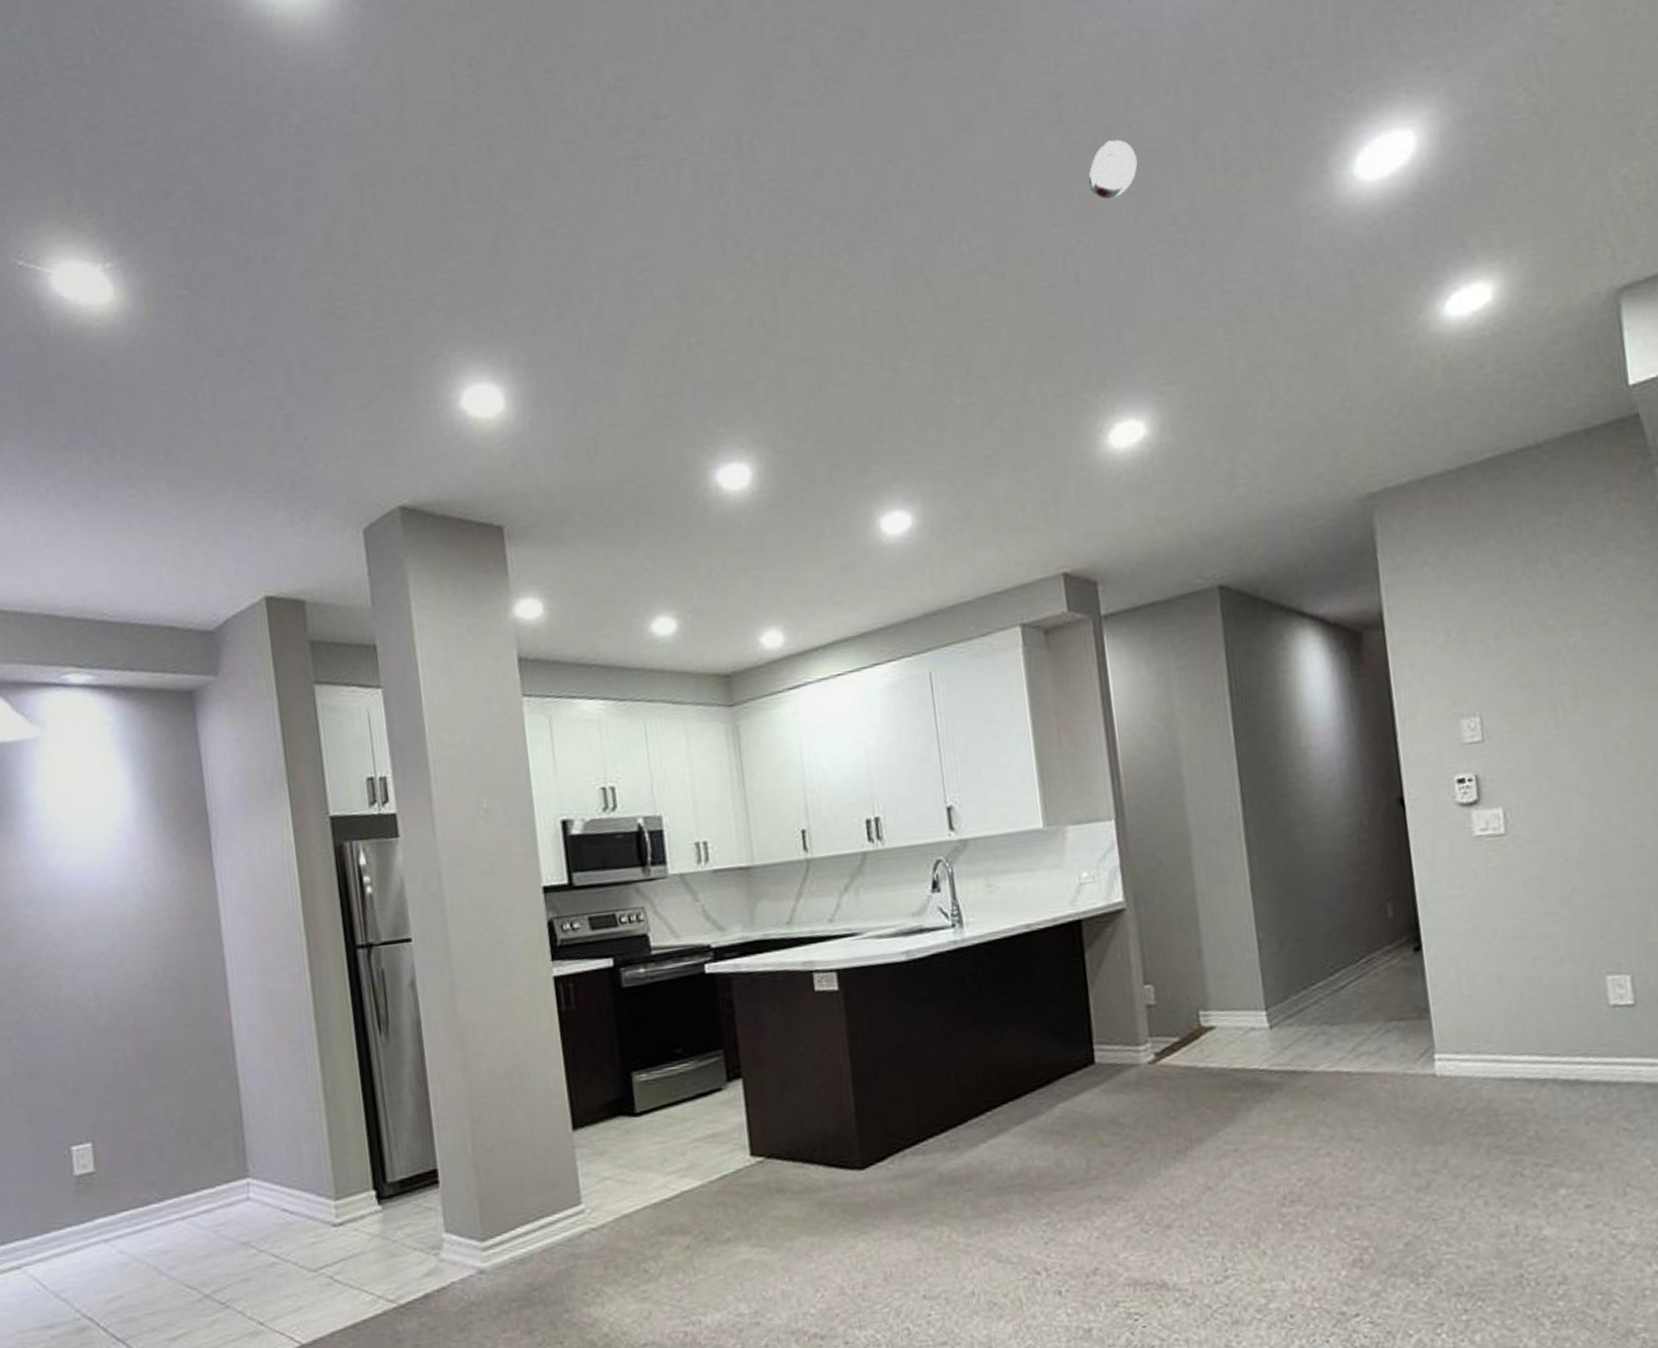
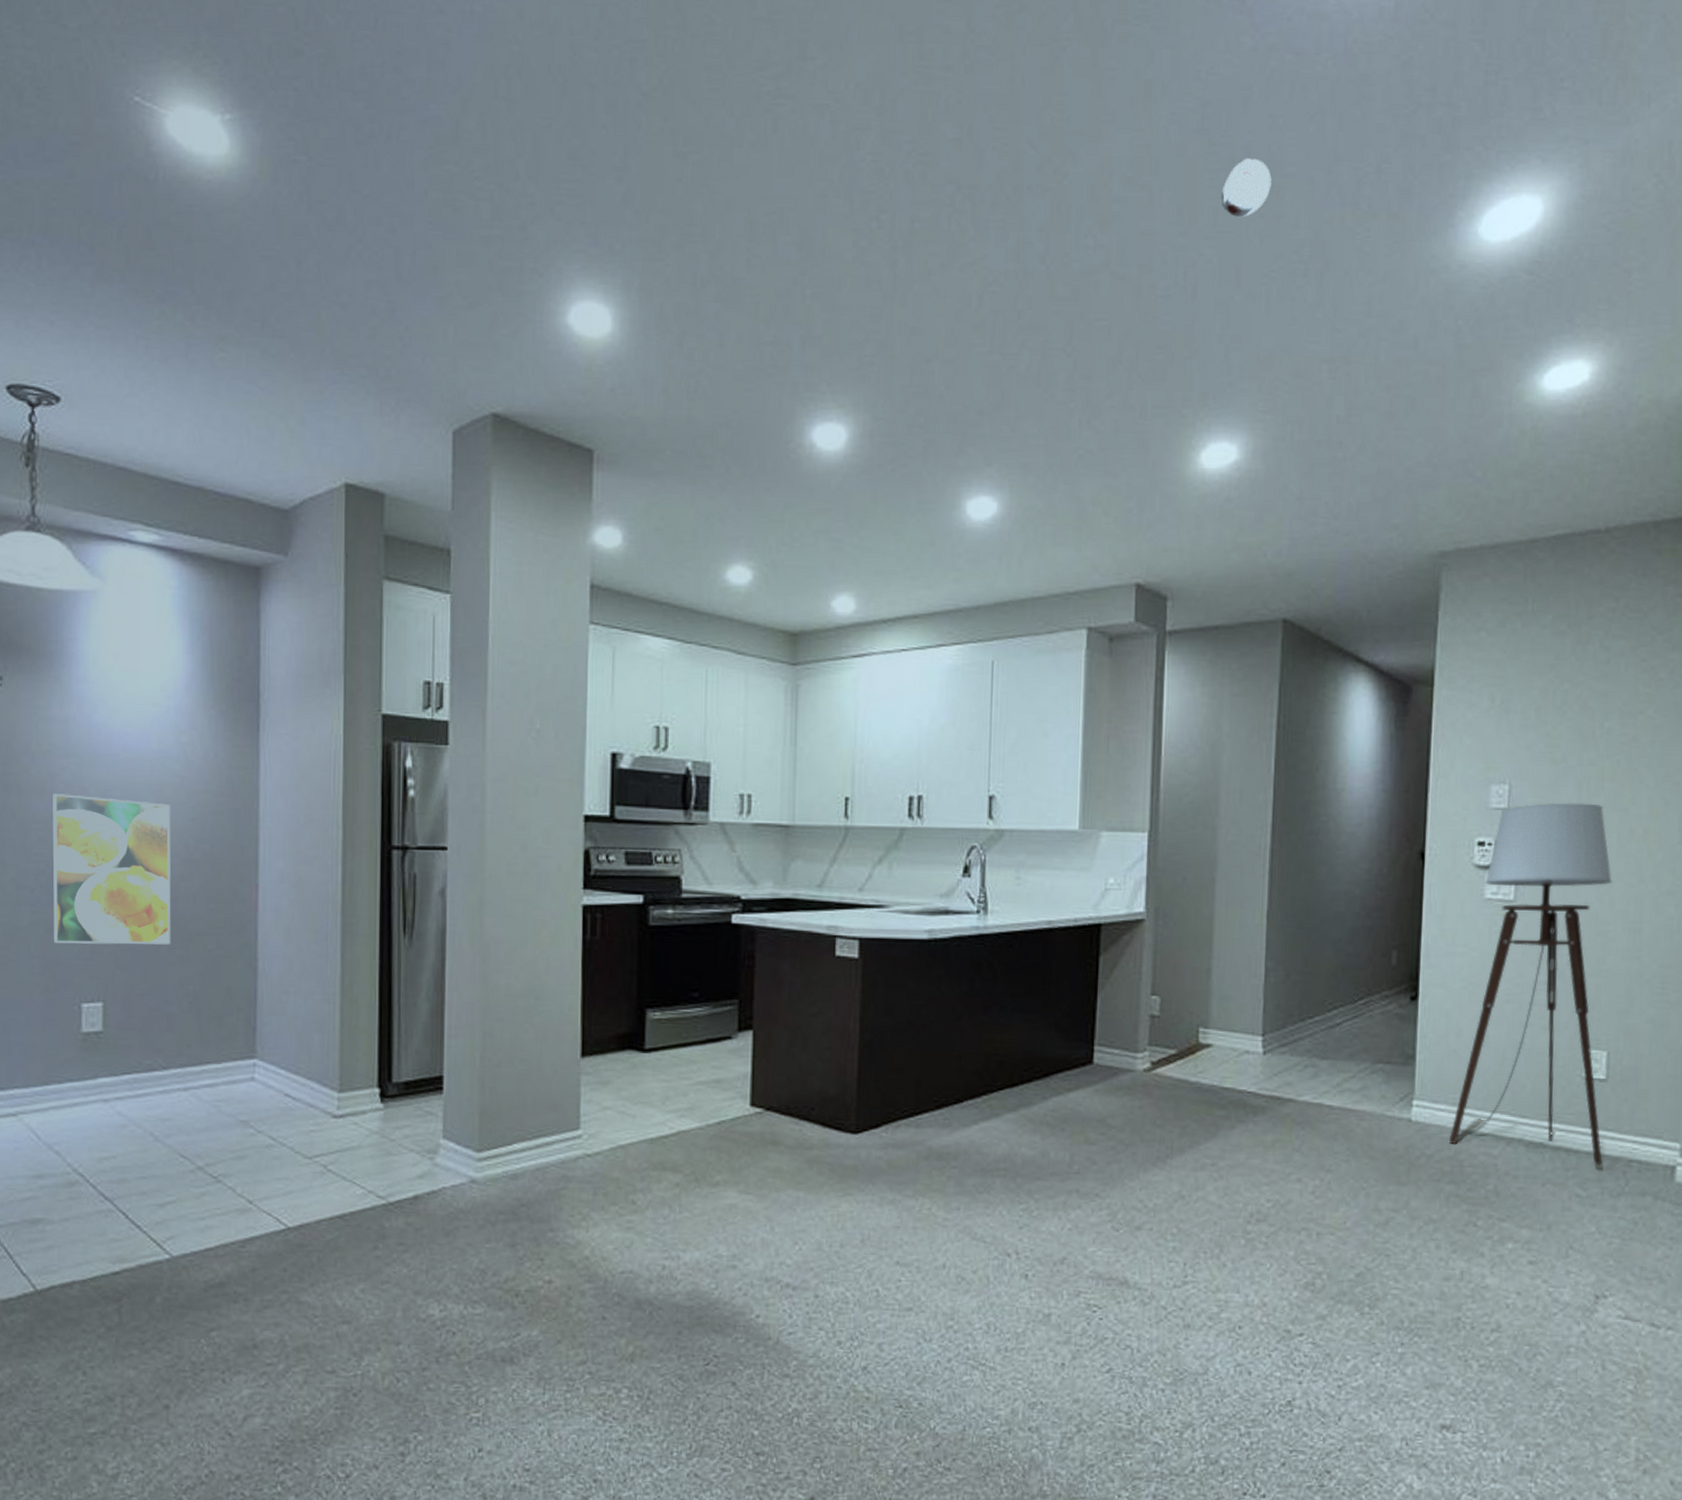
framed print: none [18,936,151,1090] -> present [52,793,171,945]
floor lamp: none [1471,723,1646,1096] -> present [1449,802,1613,1166]

